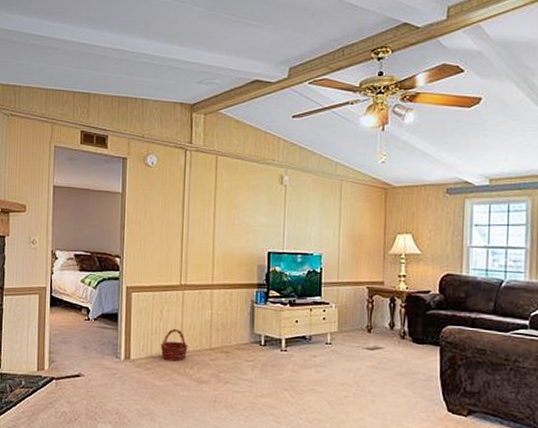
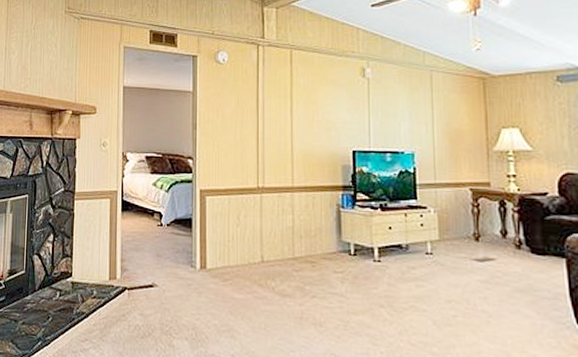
basket: present [160,328,188,362] -> none [238,235,269,272]

